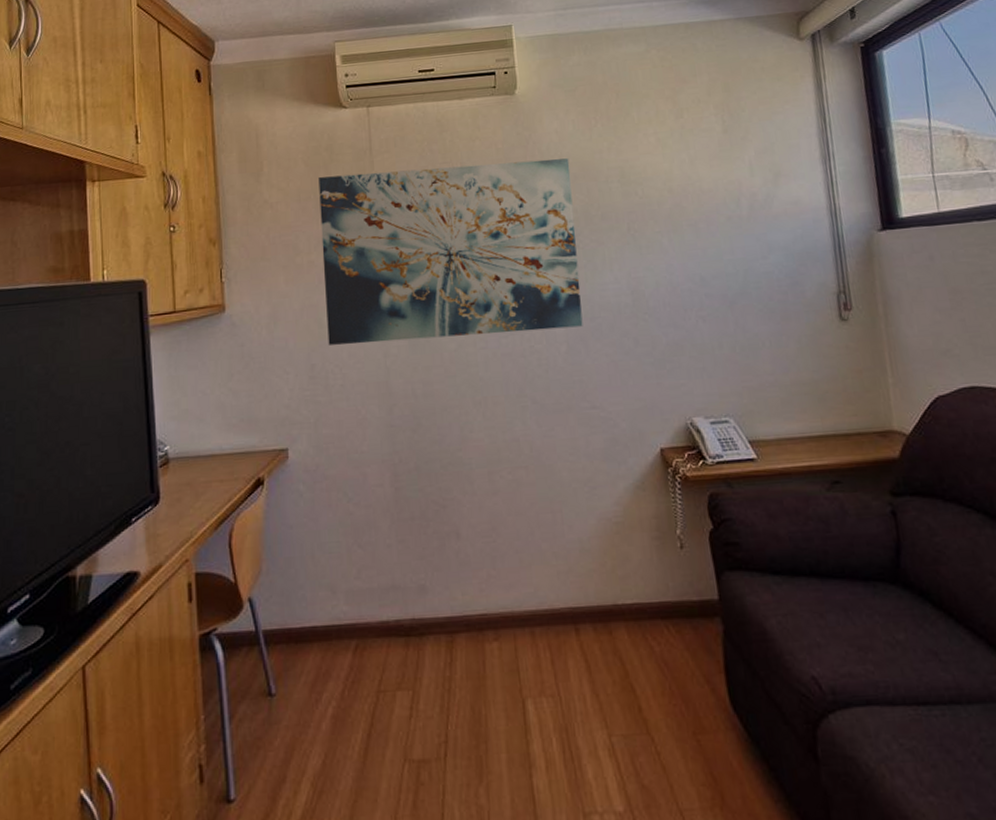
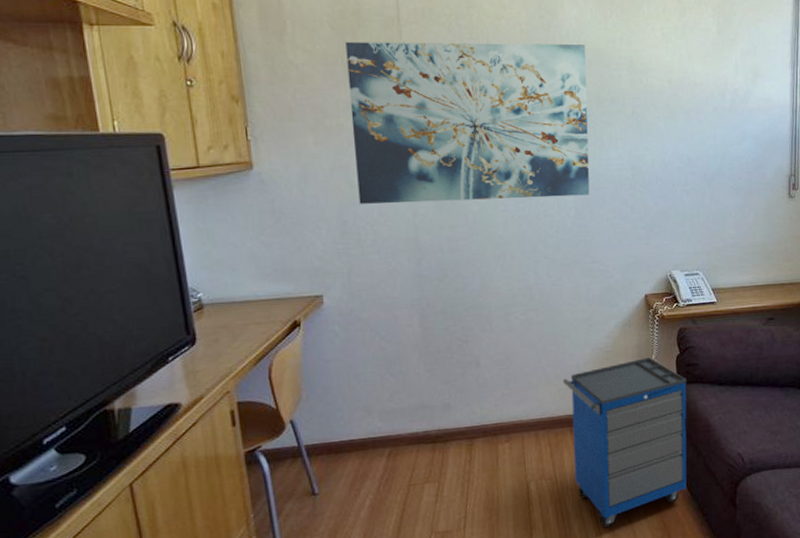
cabinet: none [561,532,741,776] -> present [562,357,687,528]

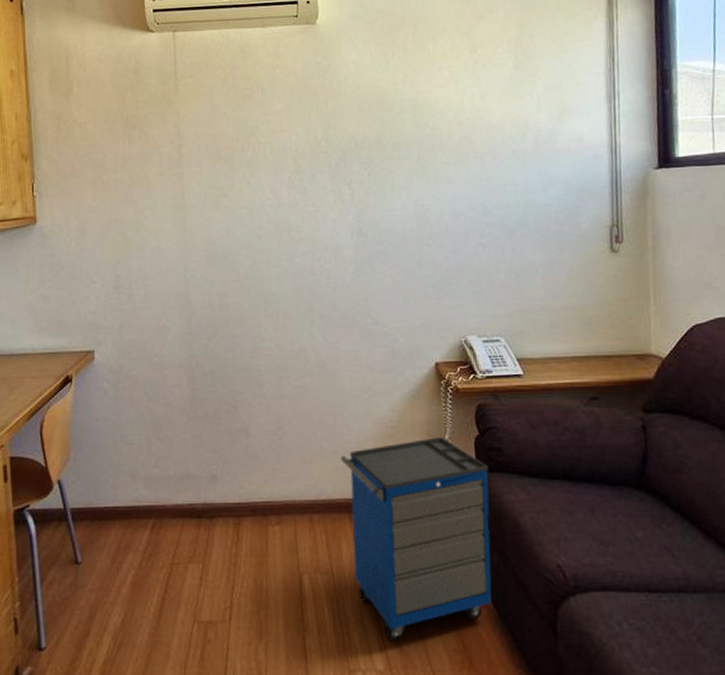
wall art: present [345,42,590,204] -> none [125,89,370,258]

